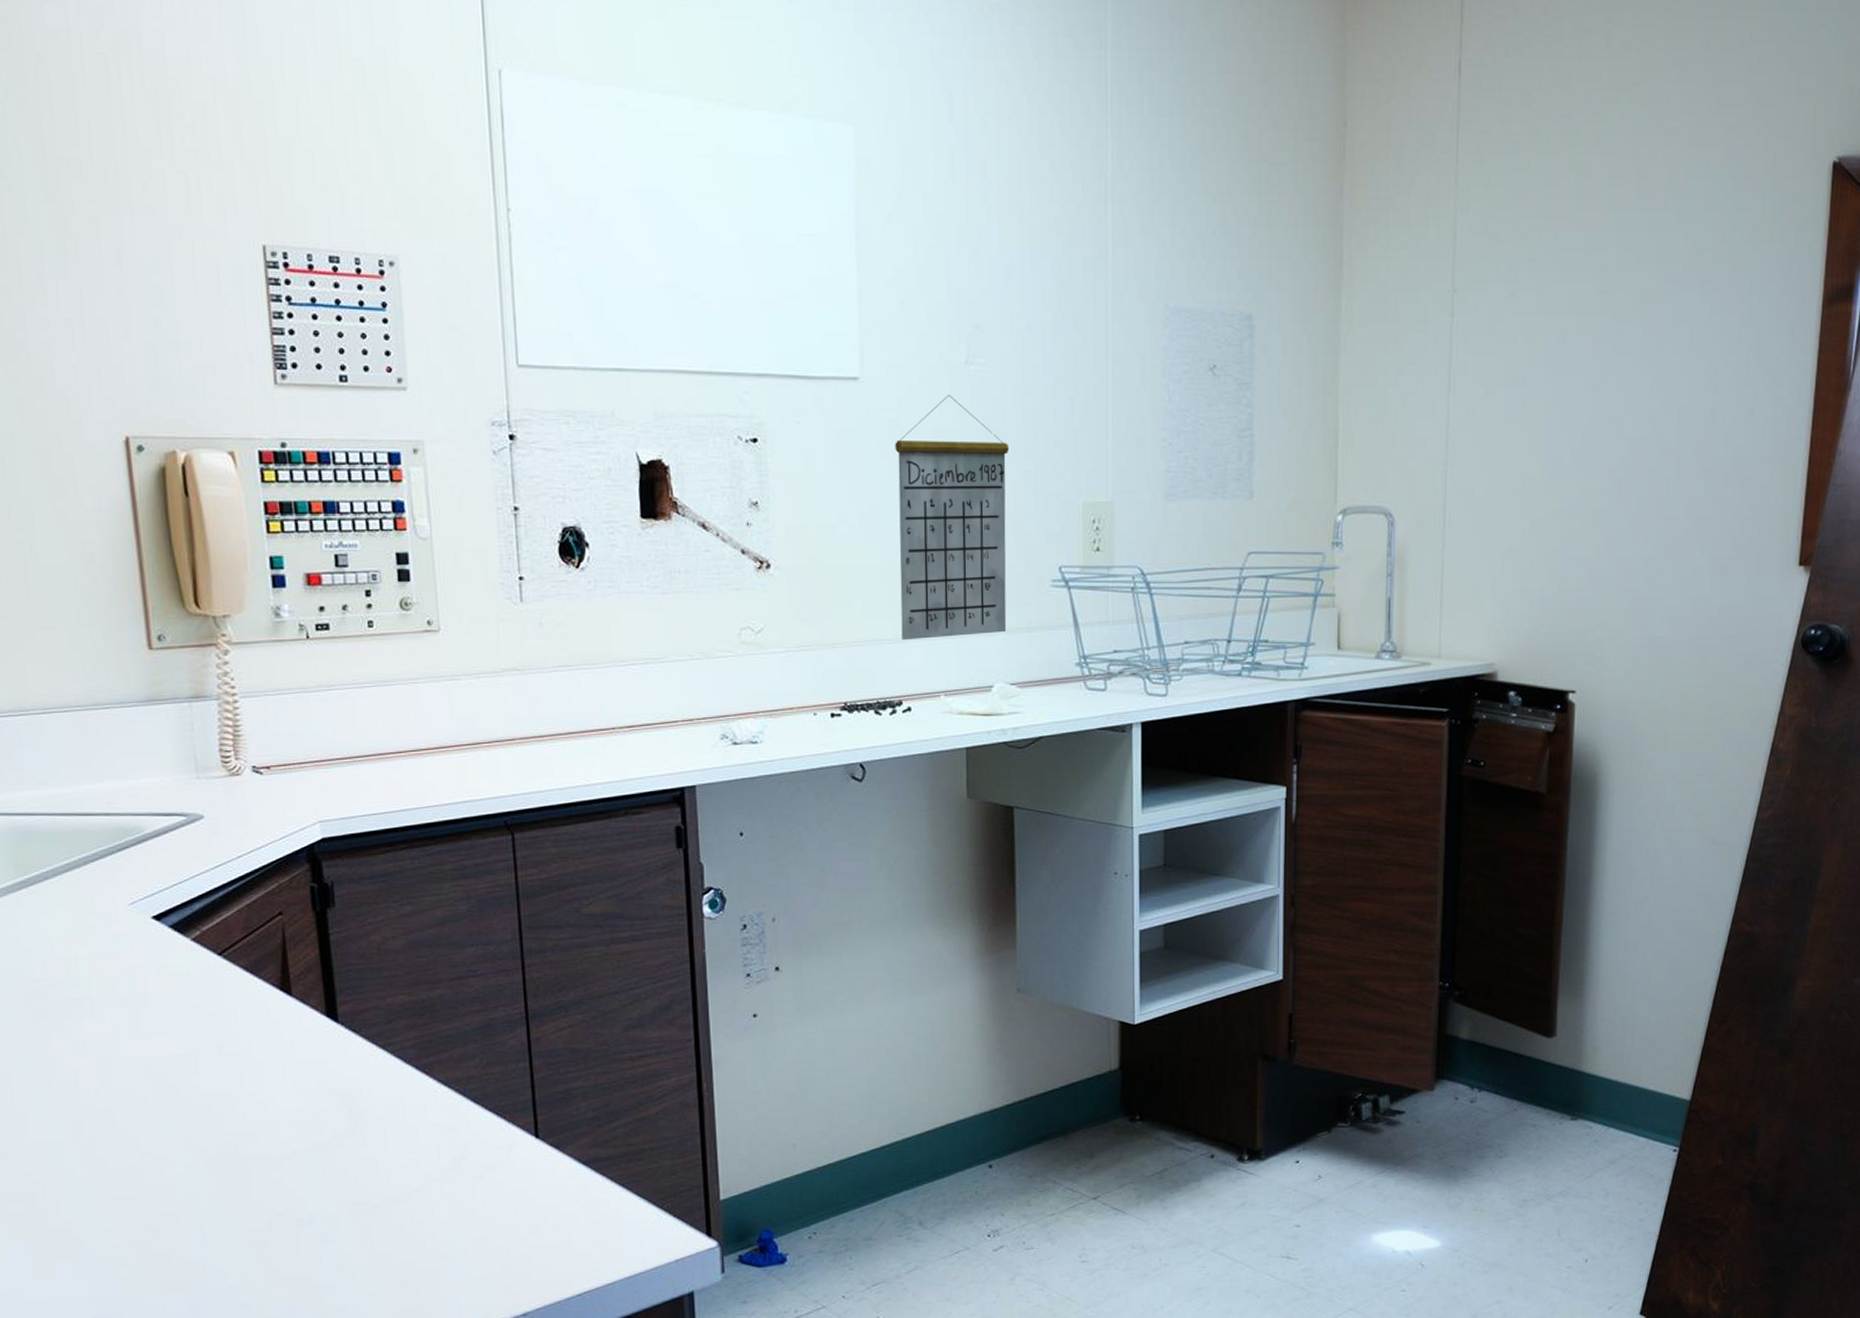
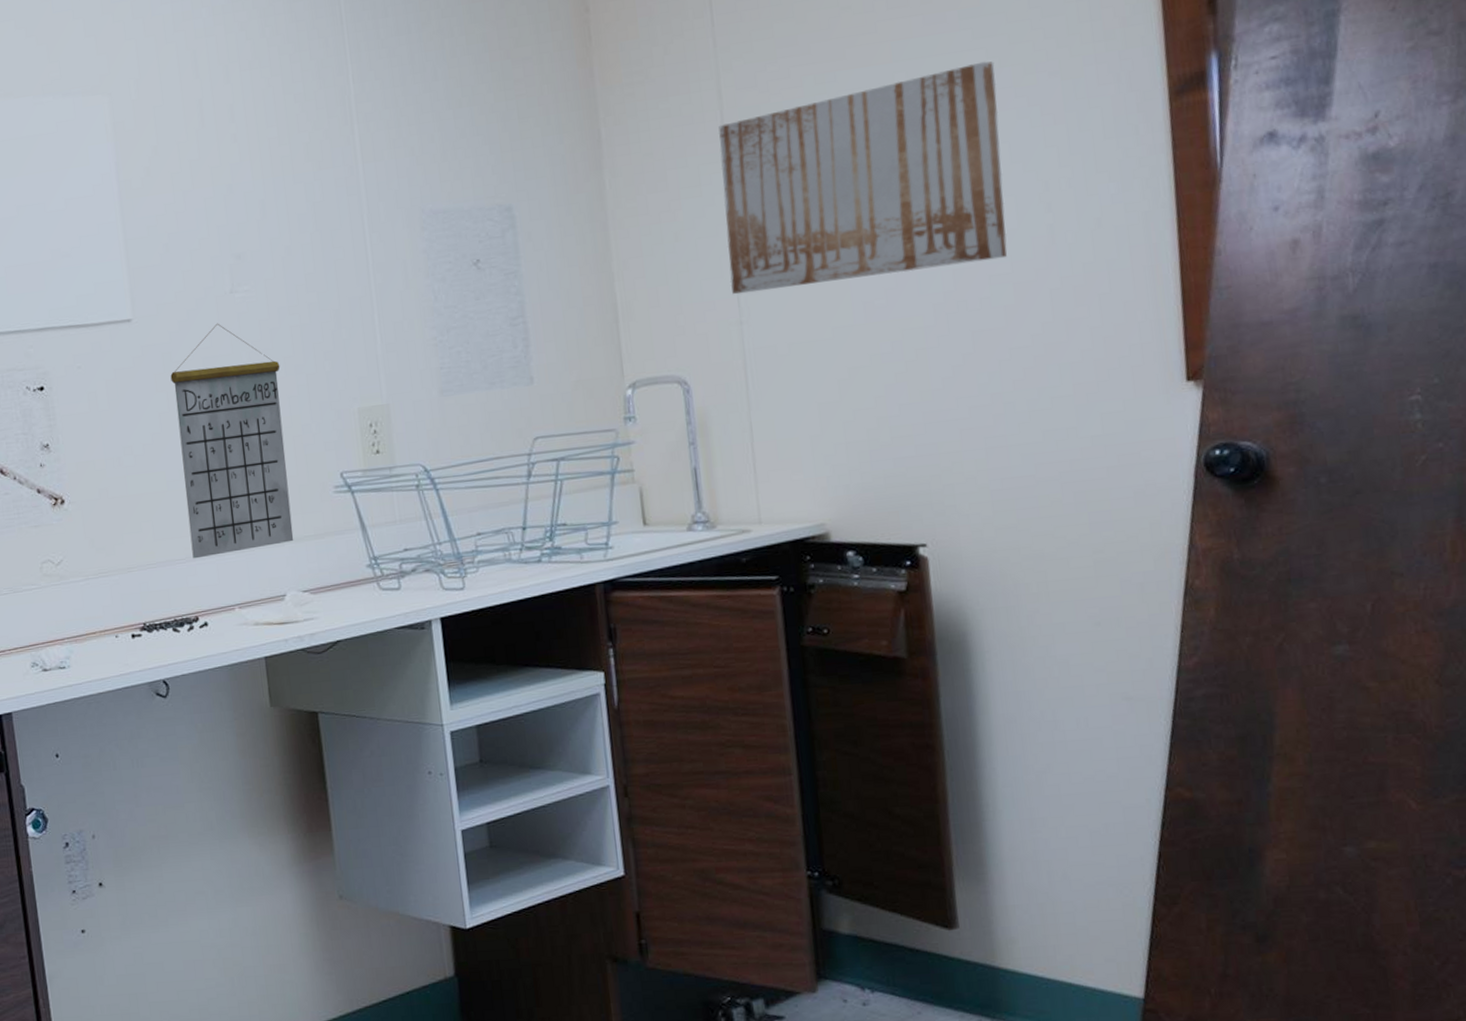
wall art: none [1441,243,1690,435] -> present [718,61,1008,295]

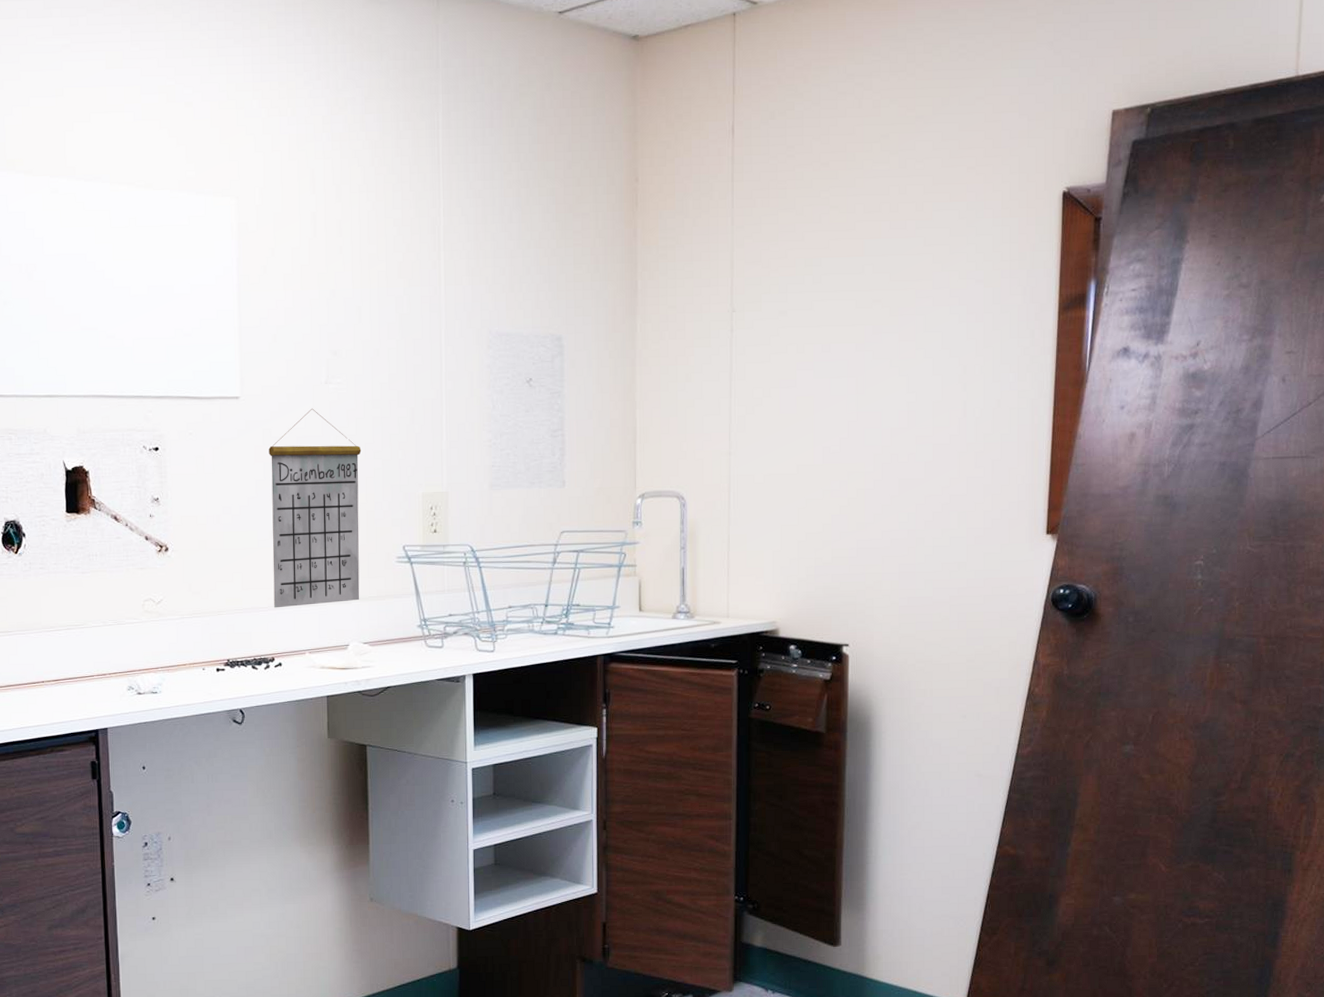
wall art: present [718,61,1008,295] -> none [724,264,938,430]

